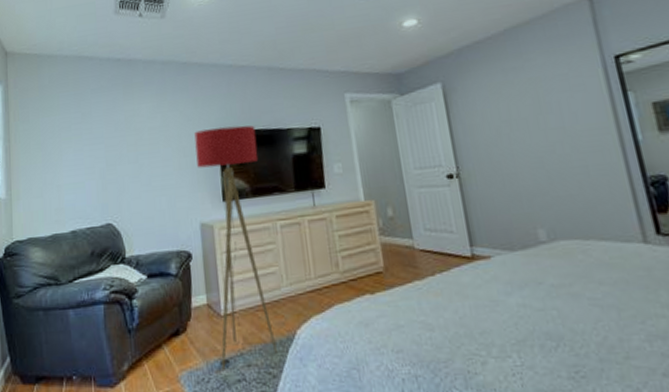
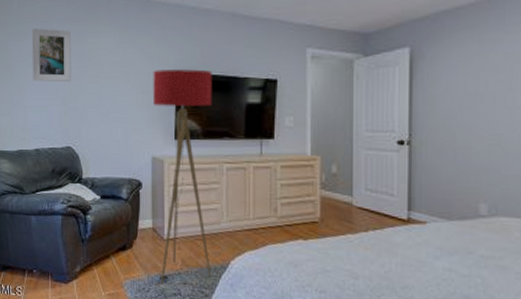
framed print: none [65,100,109,157] -> present [32,28,72,82]

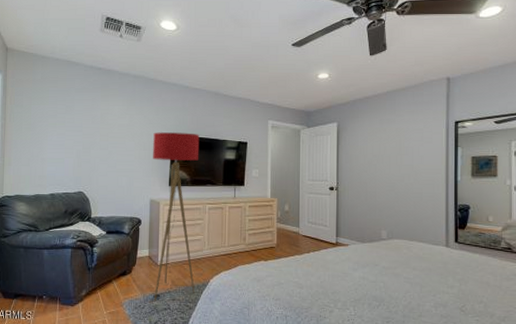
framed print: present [32,28,72,82] -> none [51,96,87,139]

